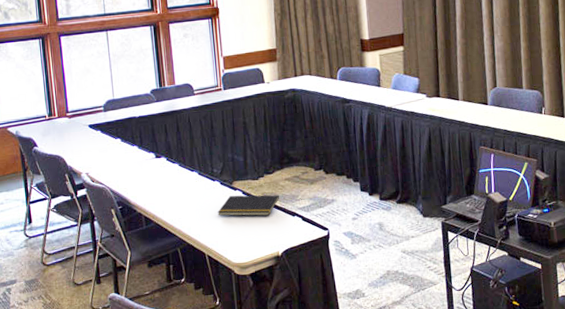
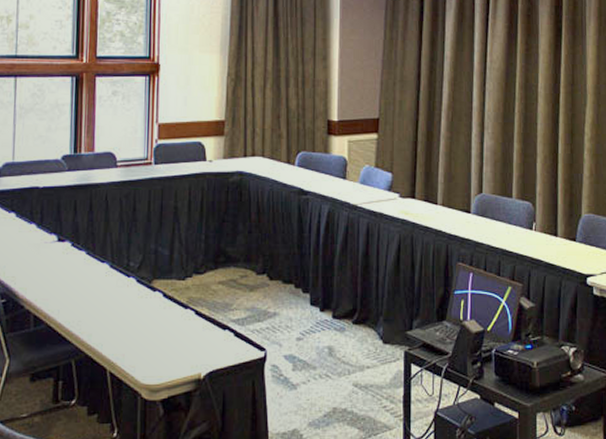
notepad: present [217,194,280,216] -> none [129,297,210,327]

